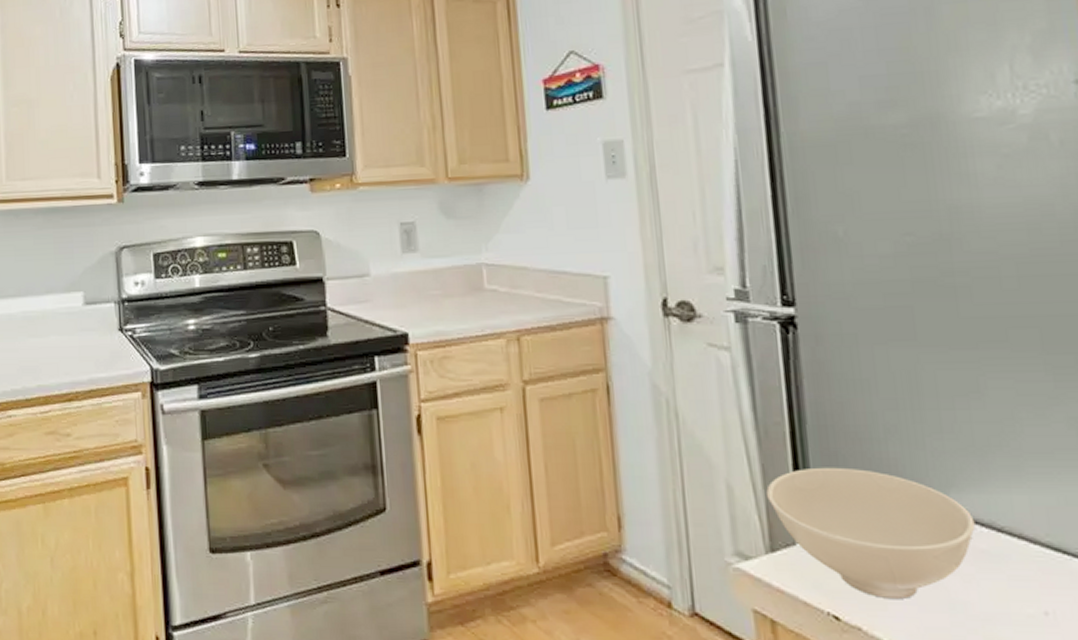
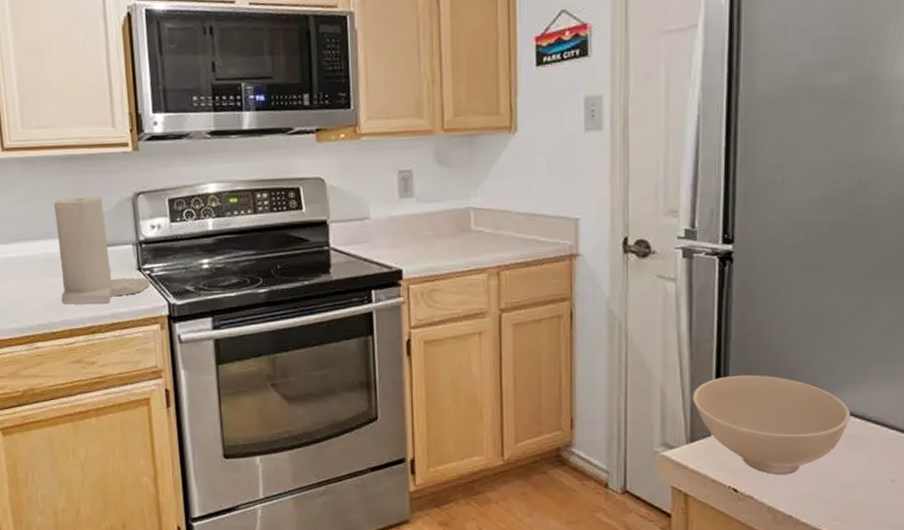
paper towel: none [34,251,133,368] -> present [53,196,151,305]

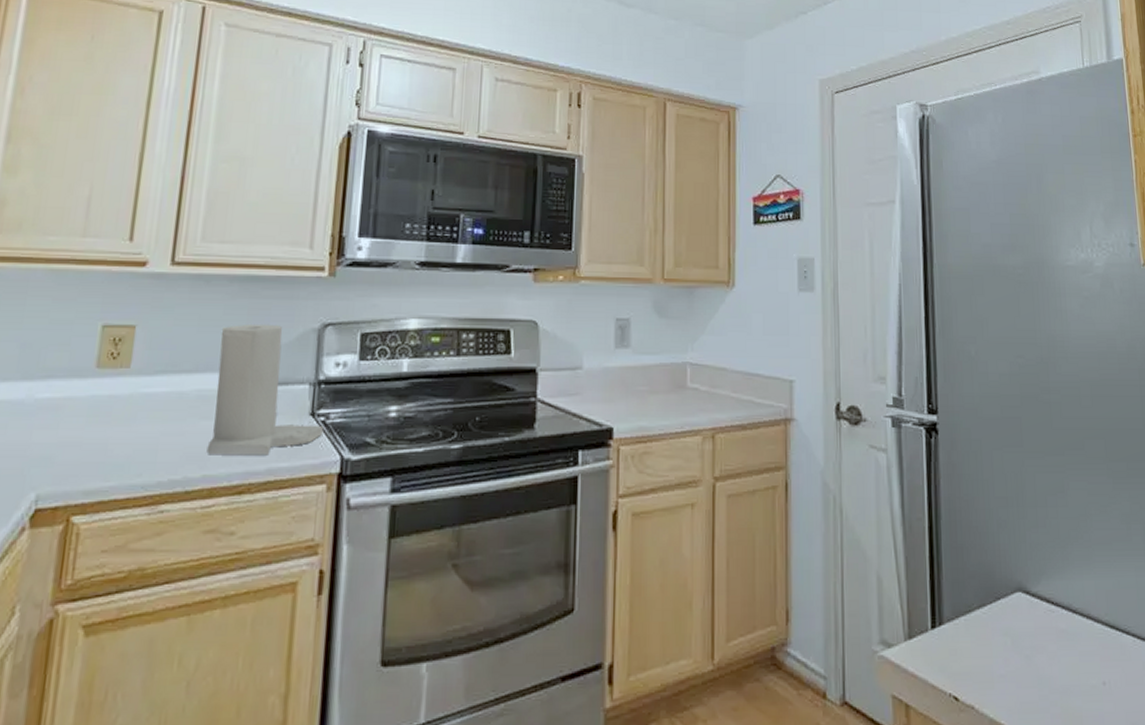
bowl: present [693,375,851,475] -> none [908,558,1058,679]

